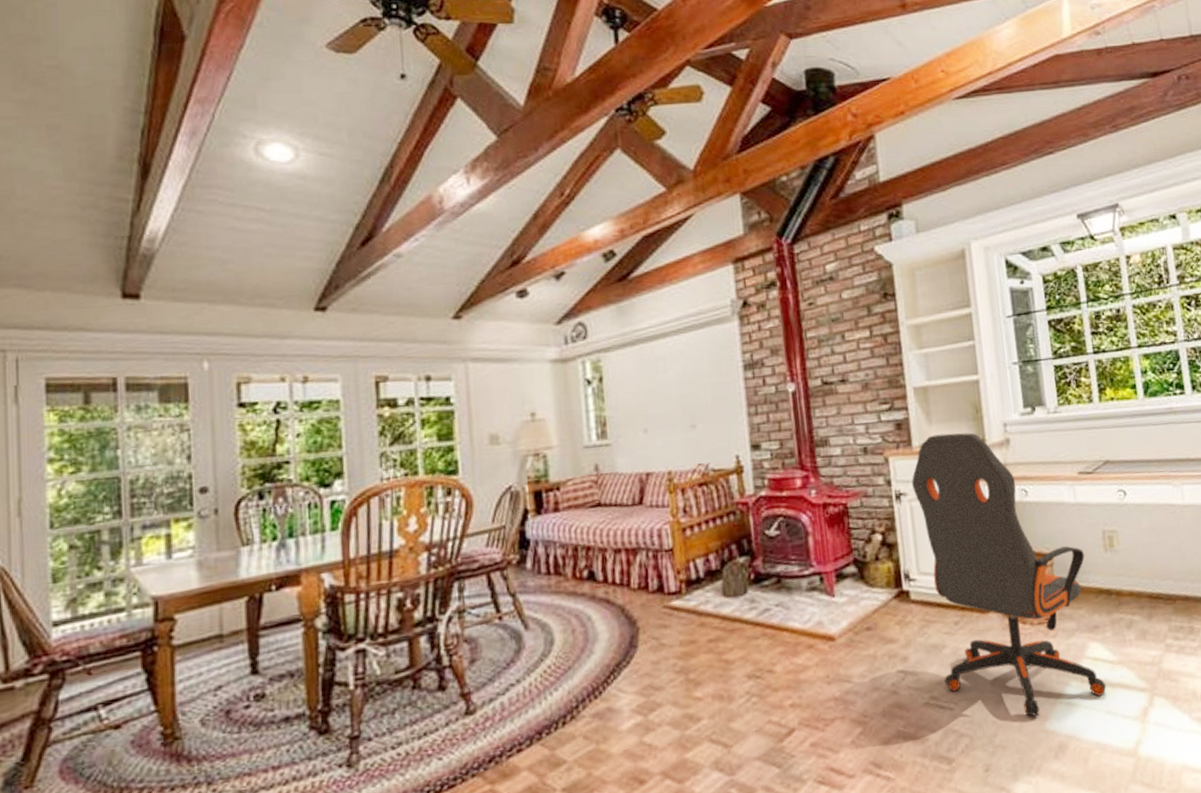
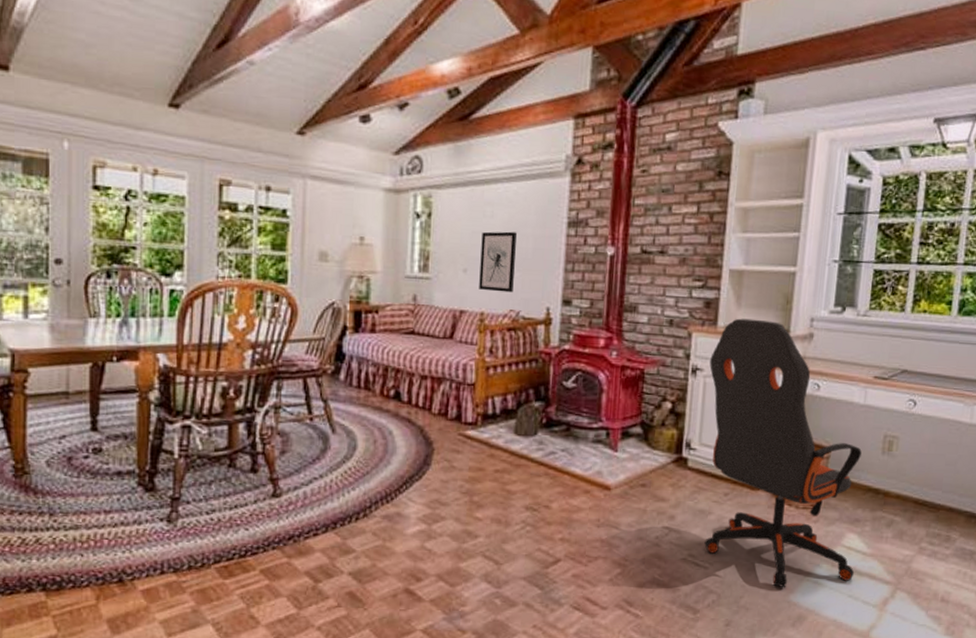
wall art: none [657,383,698,449] -> present [479,231,517,293]

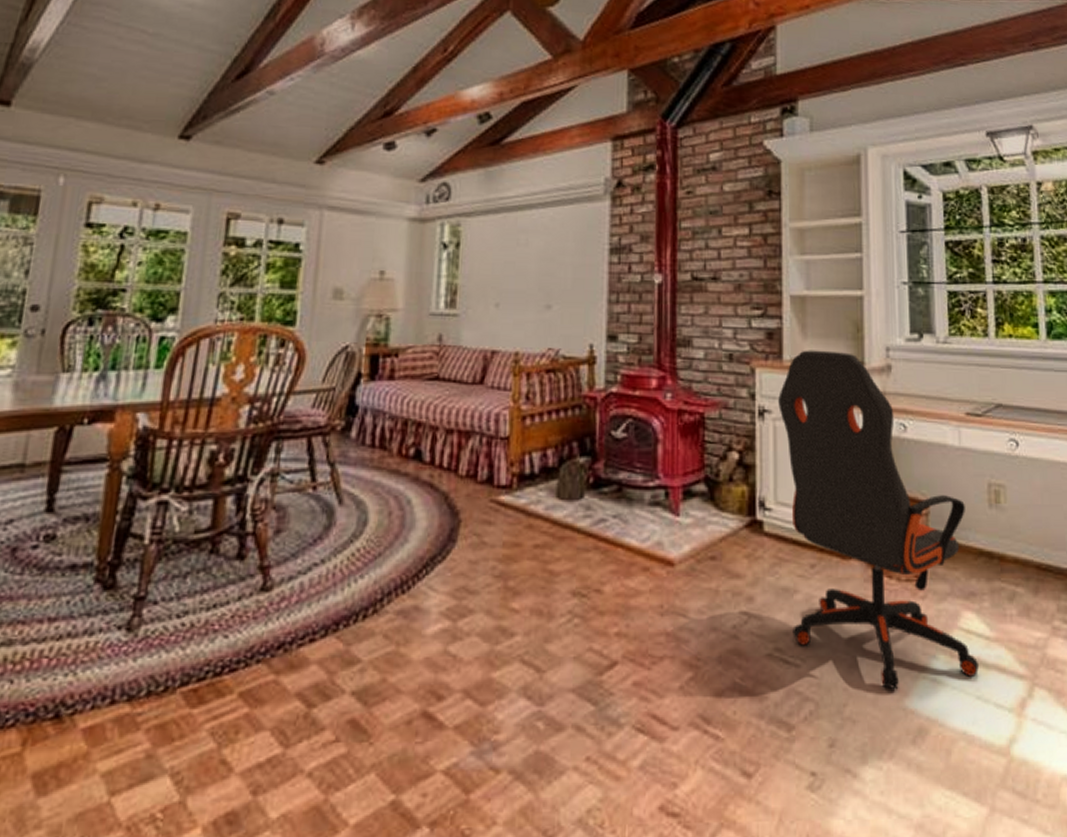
wall art: present [479,231,517,293] -> none [513,260,554,329]

